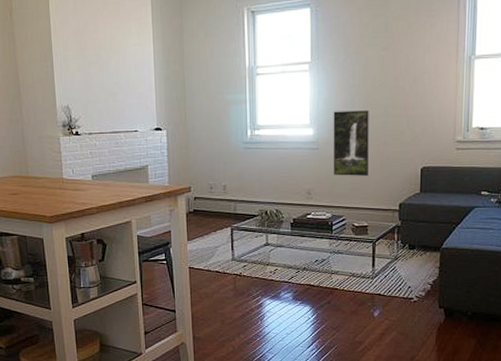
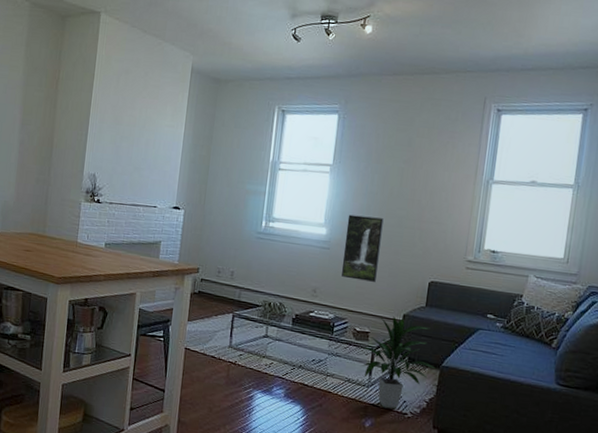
indoor plant: none [363,207,436,296] -> present [361,316,436,409]

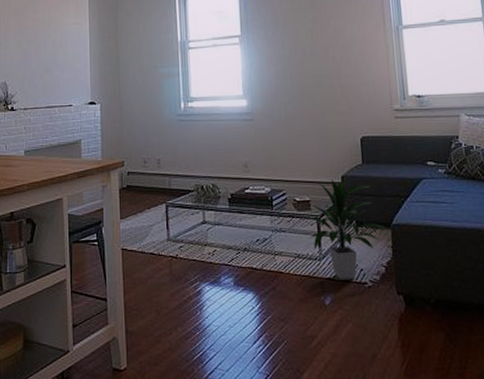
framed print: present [342,214,384,282] -> none [266,80,306,148]

